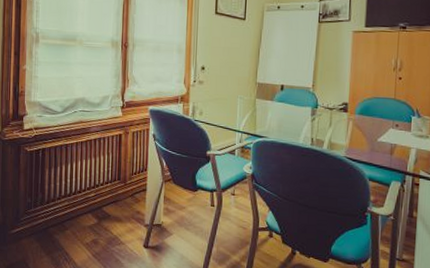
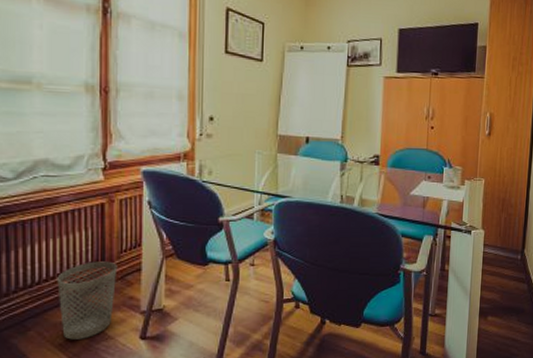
wastebasket: none [87,180,129,242] -> present [57,261,118,340]

